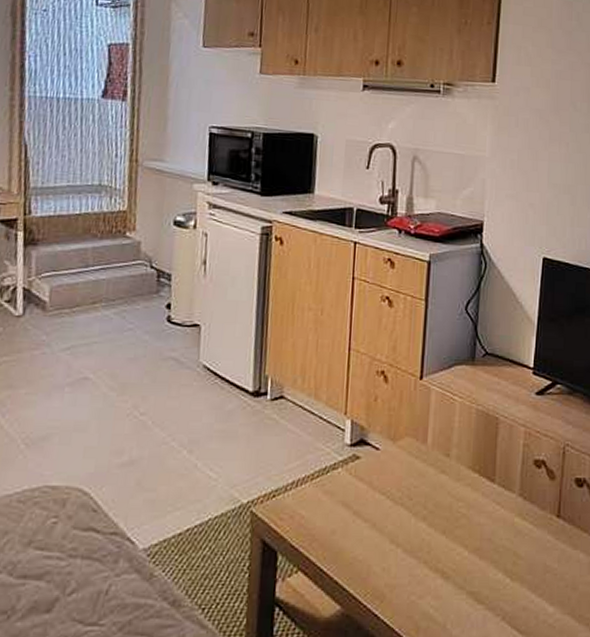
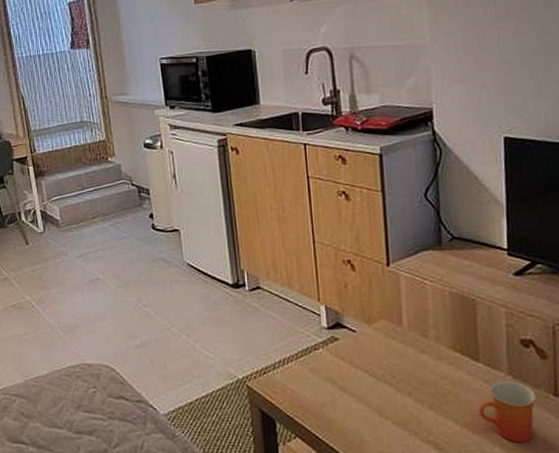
mug: none [488,503,541,566] -> present [479,381,536,442]

